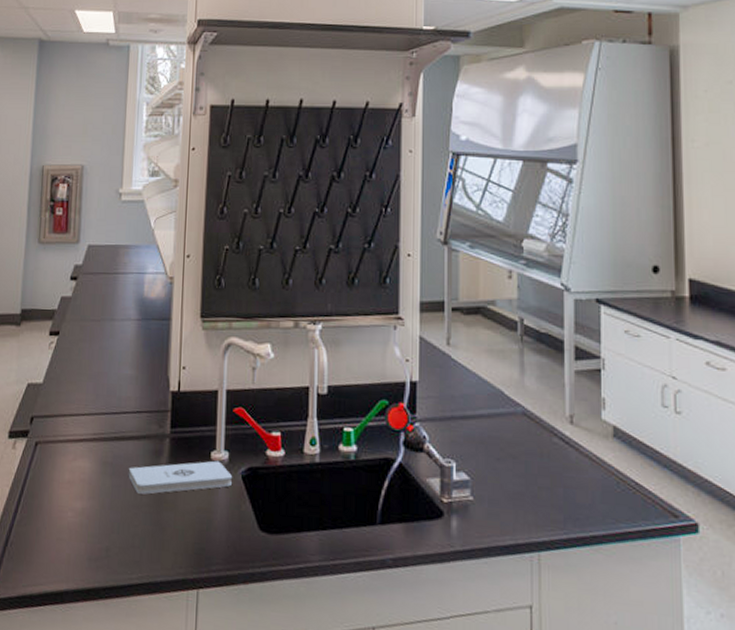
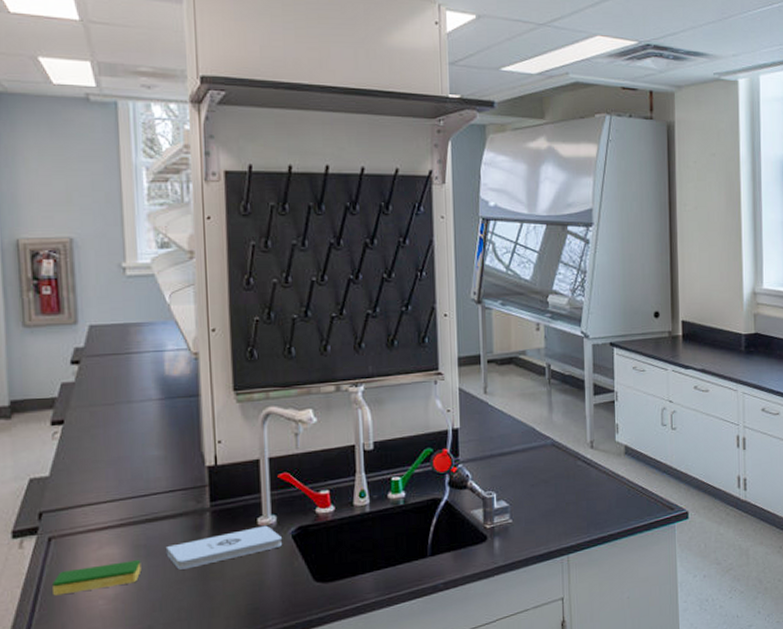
dish sponge: none [33,476,107,501] -> present [53,560,142,596]

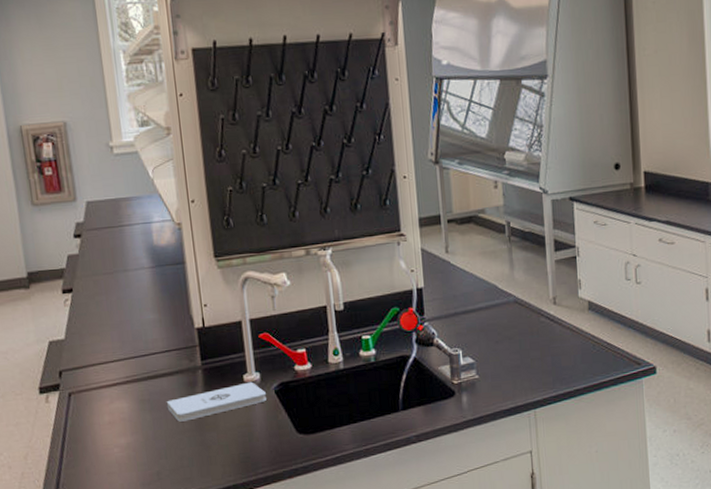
dish sponge: present [53,560,142,596] -> none [75,413,148,444]

